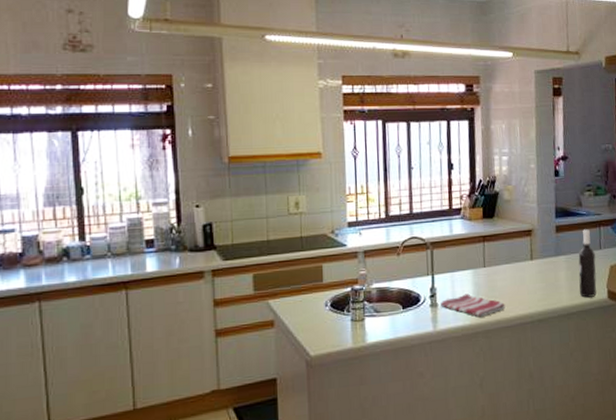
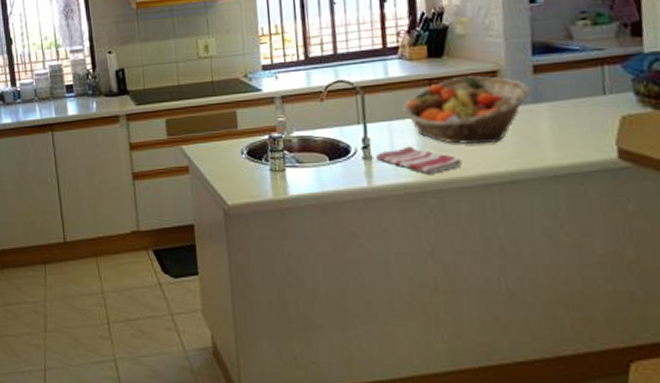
fruit basket: none [462,234,554,291] -> present [401,75,531,145]
wine bottle: present [578,229,597,298] -> none [569,69,599,156]

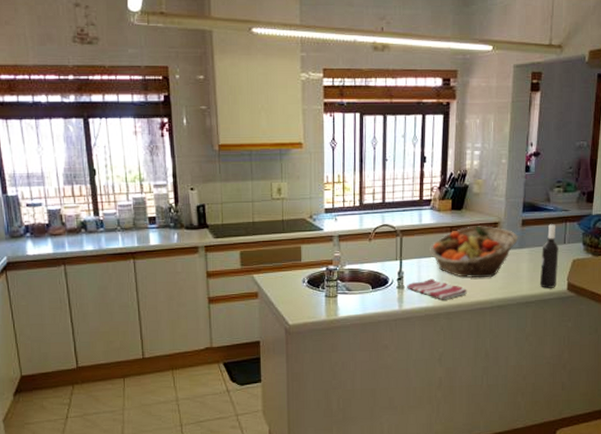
wine bottle: none [569,69,599,156] -> present [540,224,559,288]

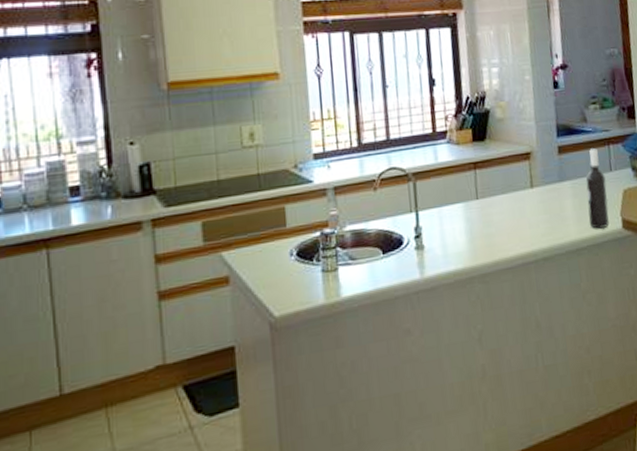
dish towel: present [407,278,467,300] -> none [427,231,504,259]
fruit basket: present [429,225,519,278] -> none [450,157,557,226]

